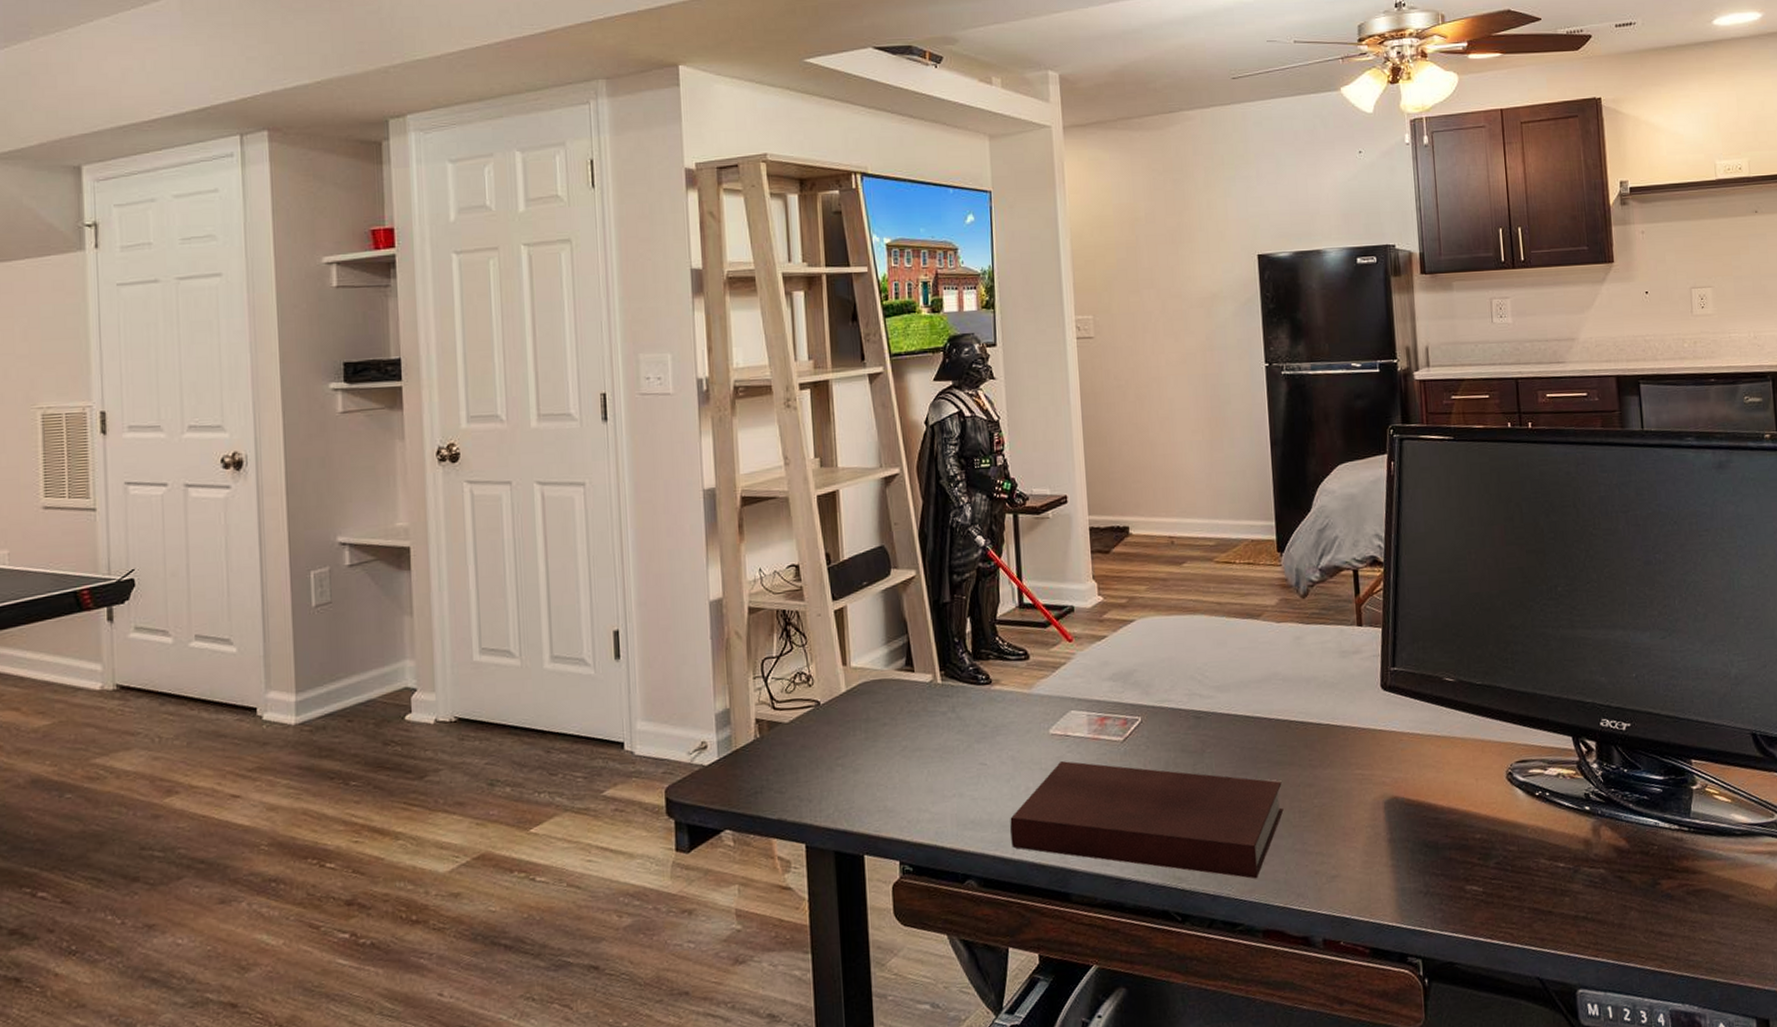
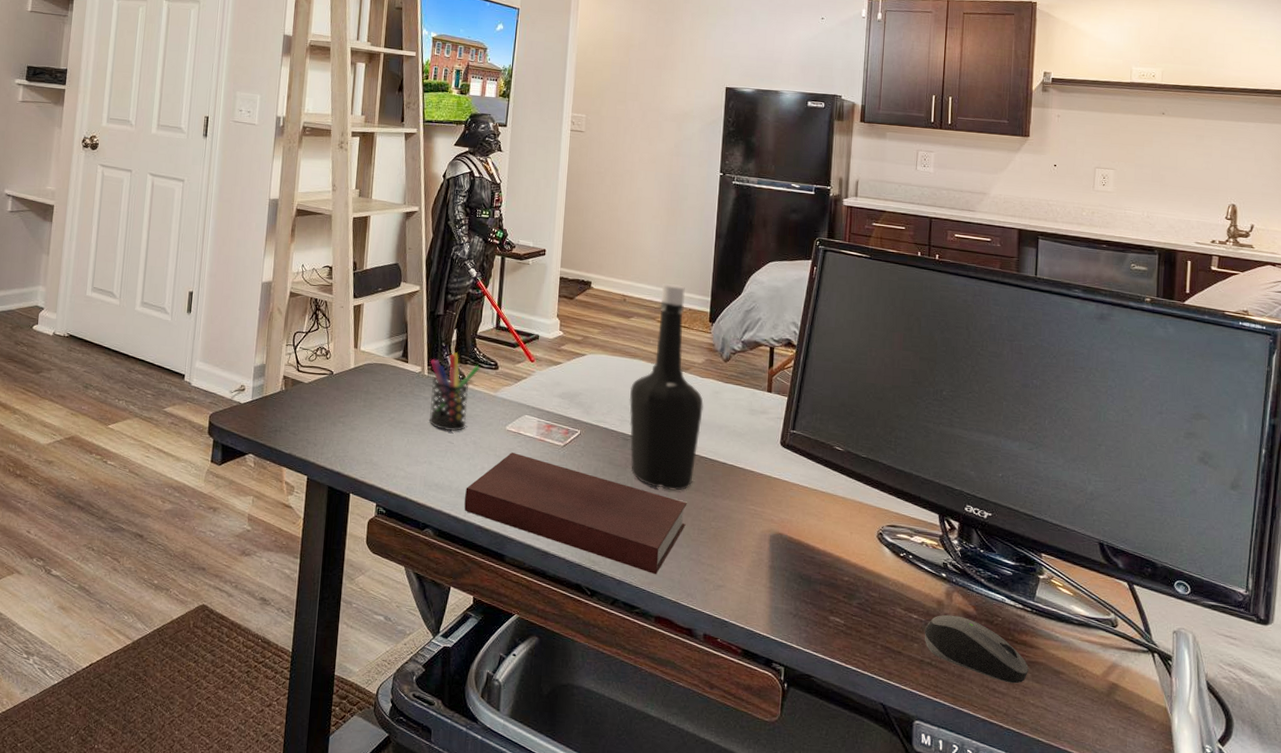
pen holder: none [942,646,1007,750] -> present [428,351,480,431]
bottle: none [1194,510,1286,771] -> present [629,282,704,491]
computer mouse: none [1574,853,1695,922] -> present [924,614,1029,684]

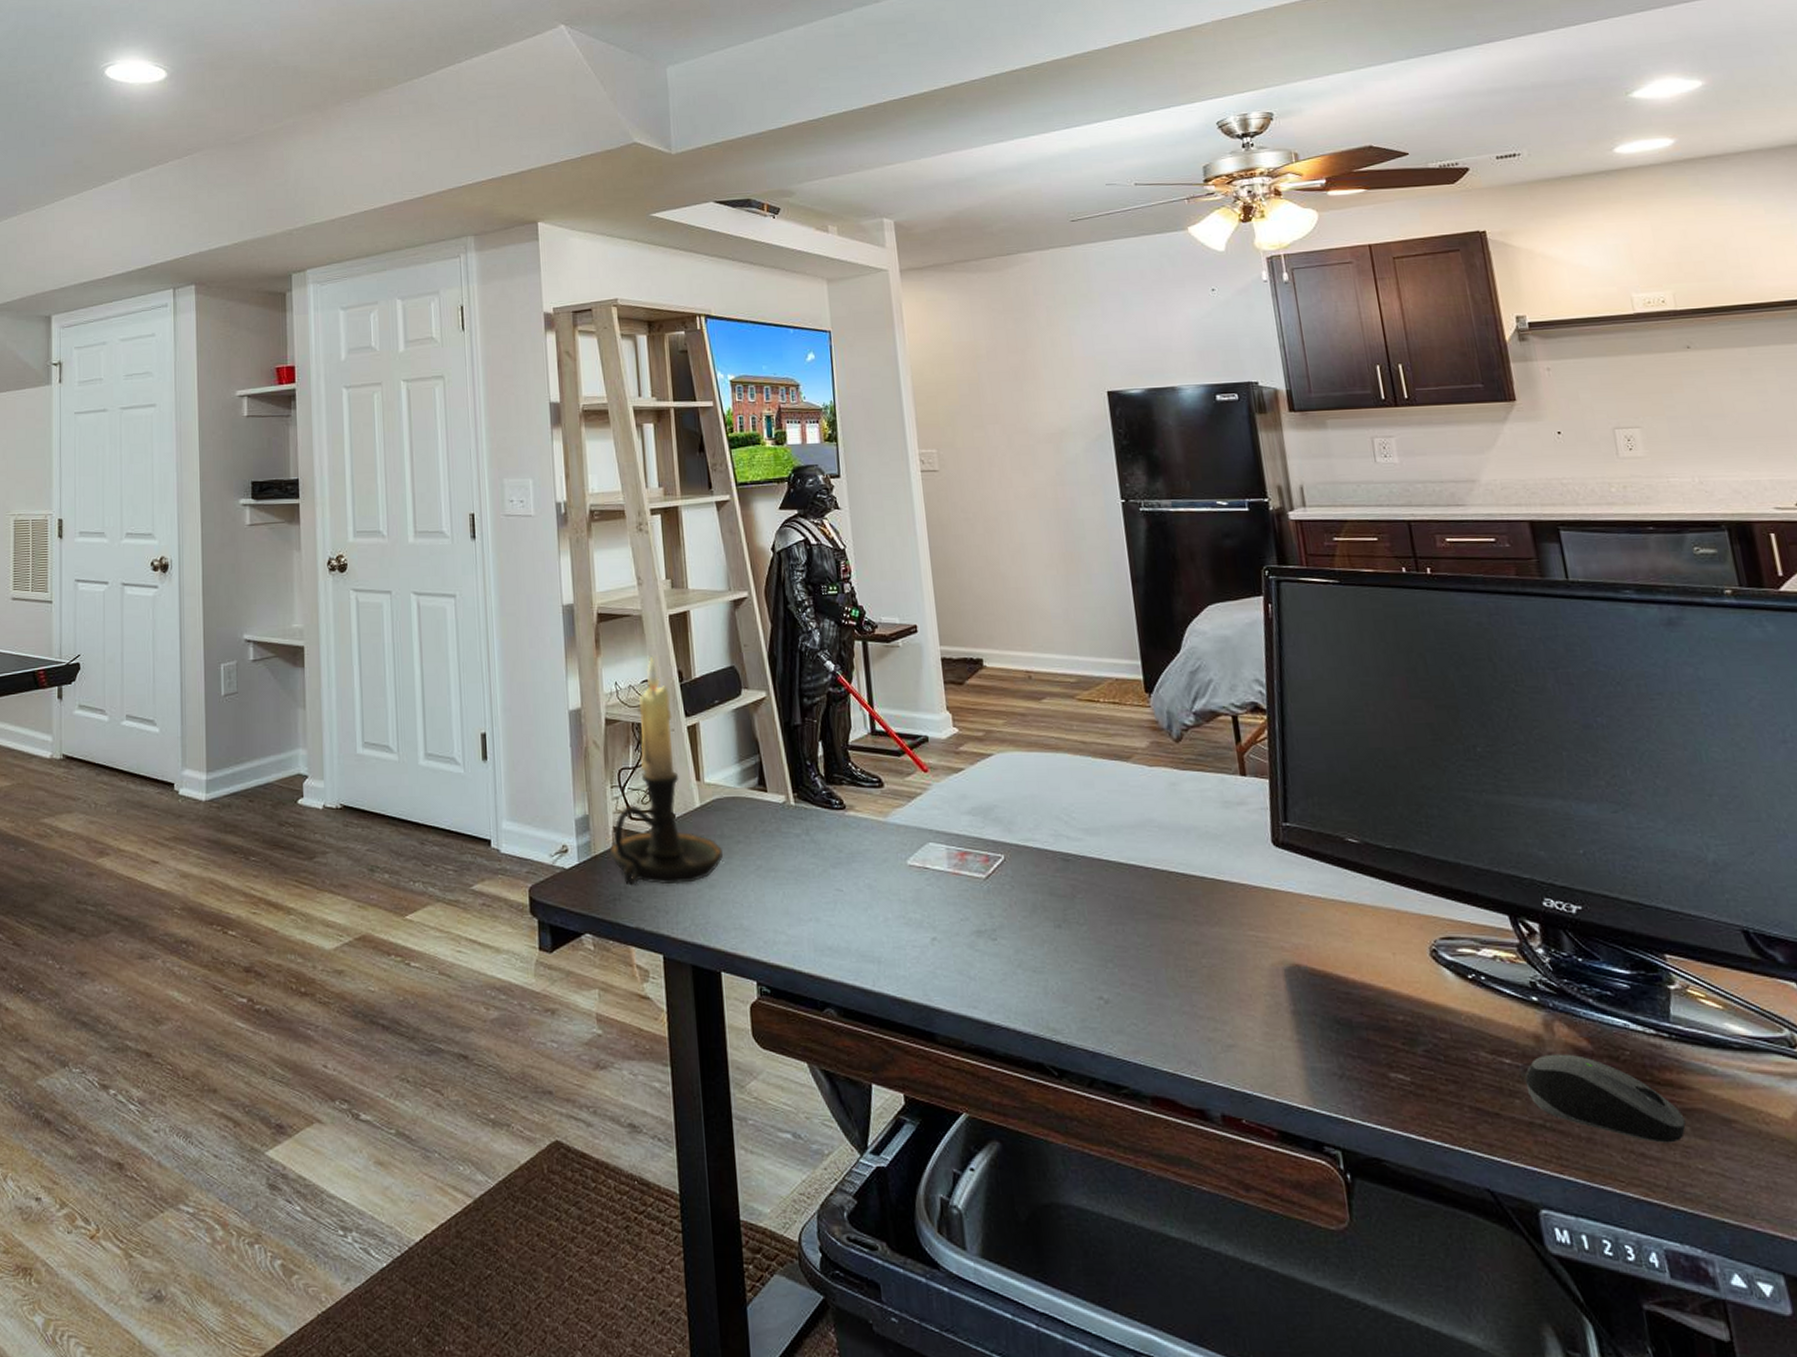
candle holder: none [278,248,366,425] -> present [610,657,723,886]
pen holder: present [428,351,480,431] -> none [795,770,860,876]
notebook: present [464,452,687,575] -> none [869,894,1168,1040]
bottle: present [629,282,704,491] -> none [1059,648,1166,922]

